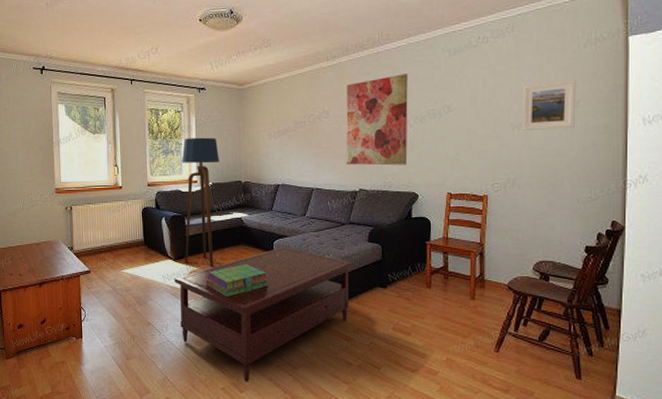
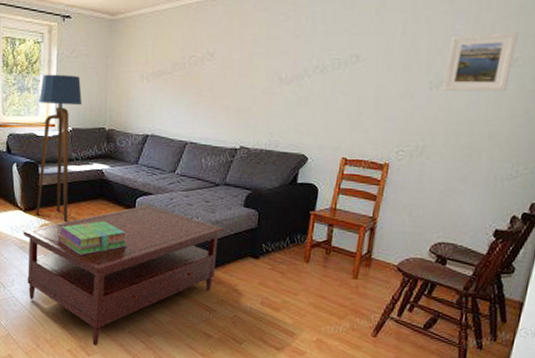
wall art: present [346,74,408,166] -> none [227,13,313,122]

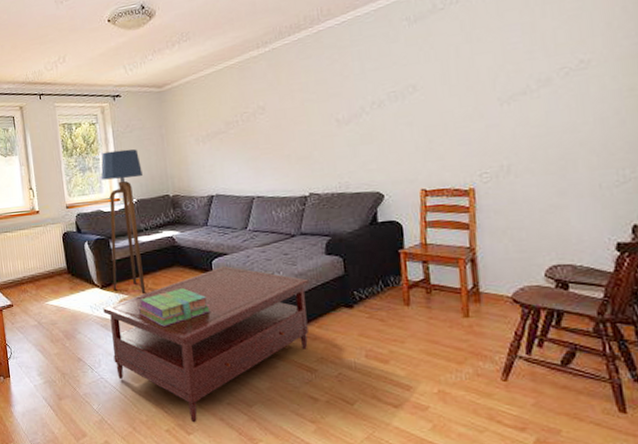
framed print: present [443,32,518,92] -> none [510,34,586,105]

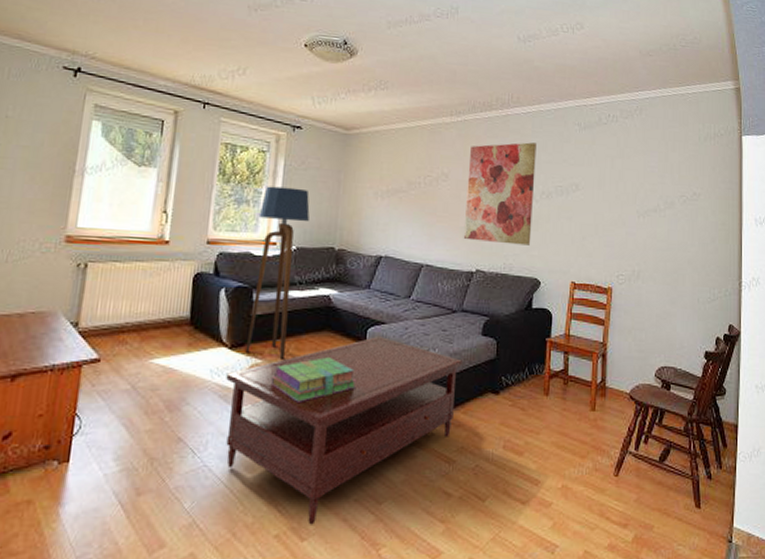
wall art: none [284,52,367,167] -> present [463,142,536,246]

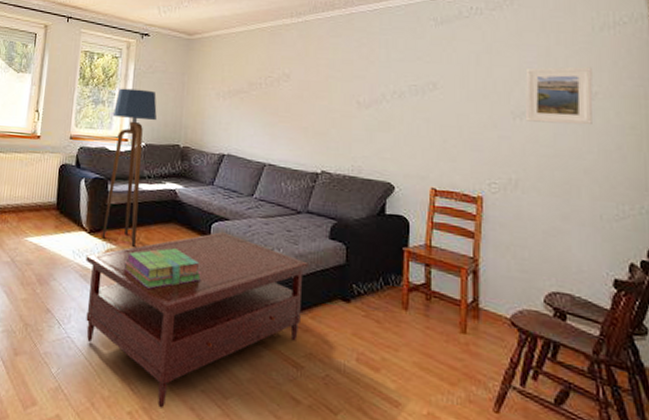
wall art: present [463,142,536,246] -> none [306,40,385,148]
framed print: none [648,171,697,222] -> present [525,66,593,125]

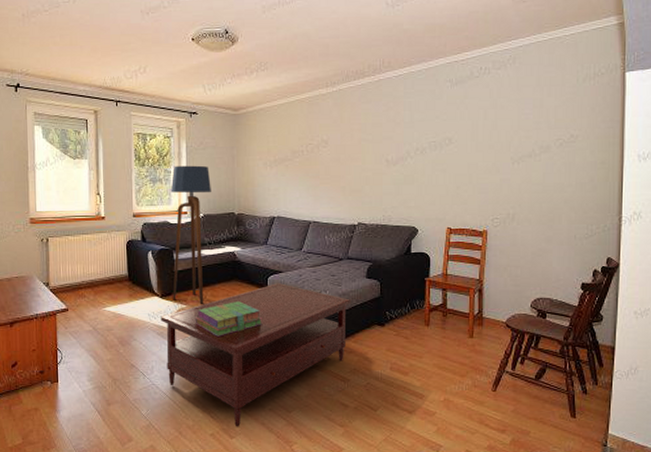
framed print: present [525,66,593,125] -> none [523,114,575,165]

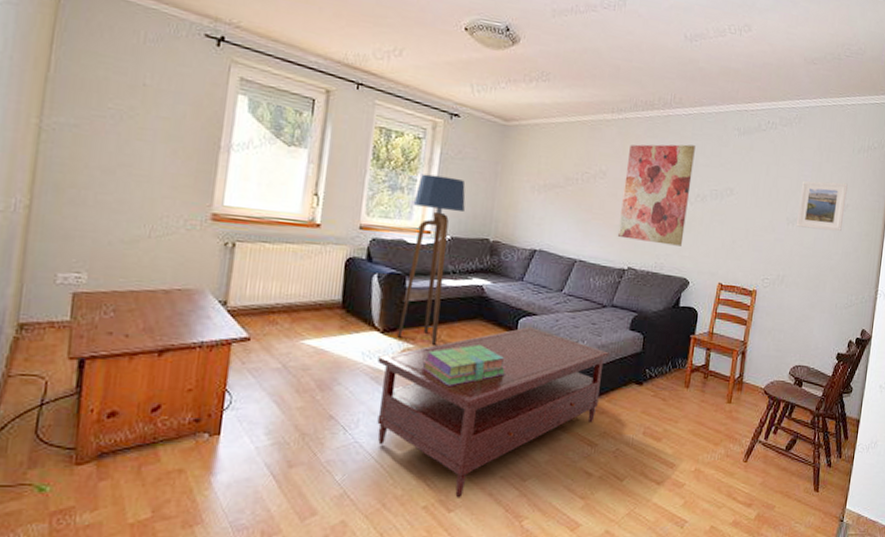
wall art: none [344,103,409,198] -> present [617,144,695,246]
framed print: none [523,114,575,165] -> present [797,181,848,232]

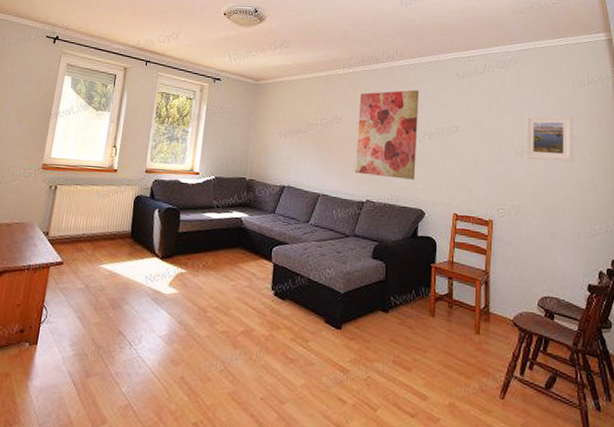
coffee table: present [377,327,609,498] -> none [156,255,355,417]
floor lamp: present [397,174,466,345] -> none [173,126,226,270]
stack of books: present [422,345,506,386] -> none [192,270,262,308]

